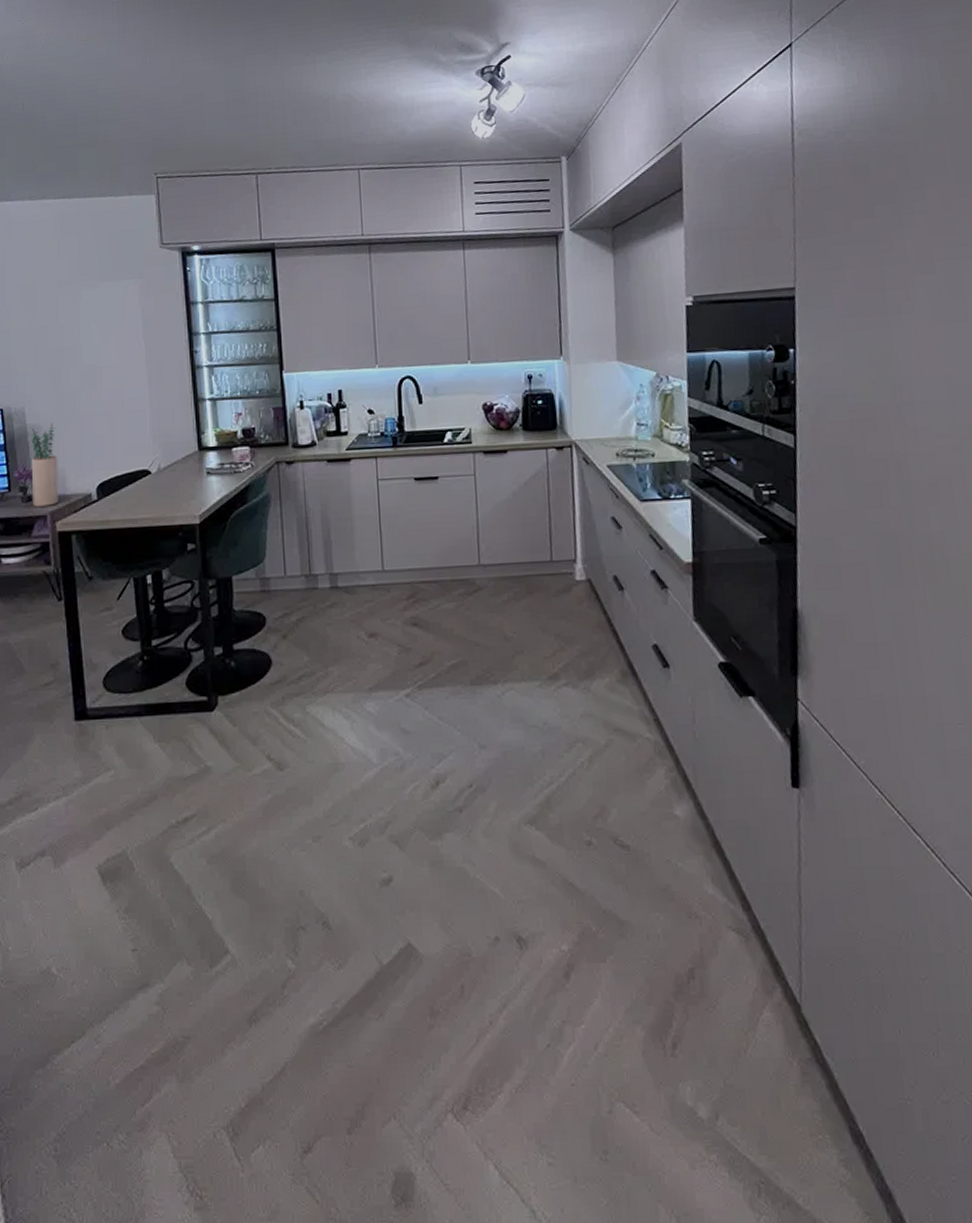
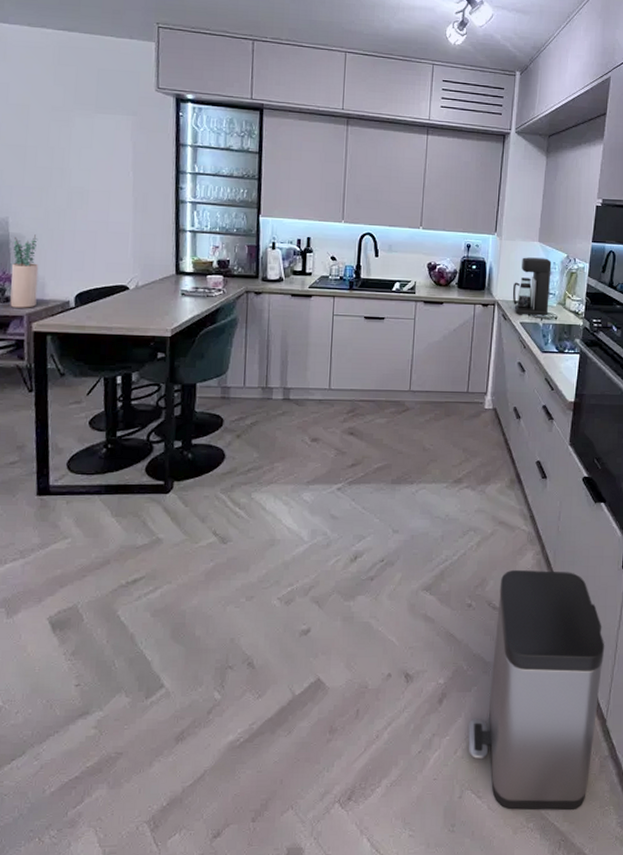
coffee maker: none [591,380,642,456] -> present [512,257,552,316]
pedal bin: none [607,792,788,1137] -> present [467,569,605,810]

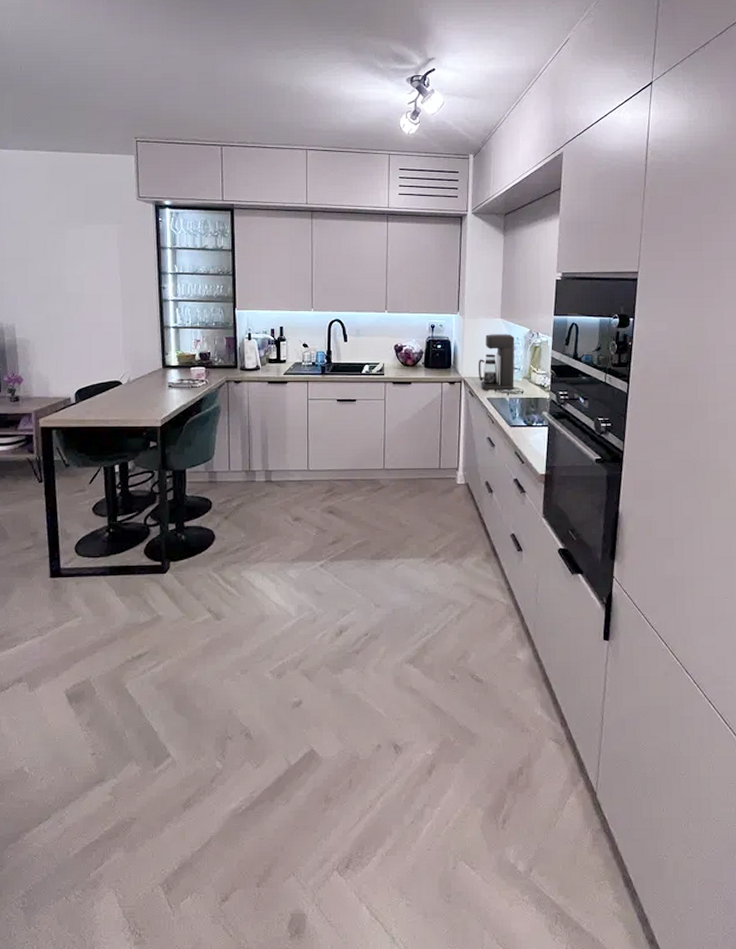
vase: present [10,234,39,309] -> none [19,338,43,407]
pedal bin: present [467,569,605,810] -> none [458,641,591,883]

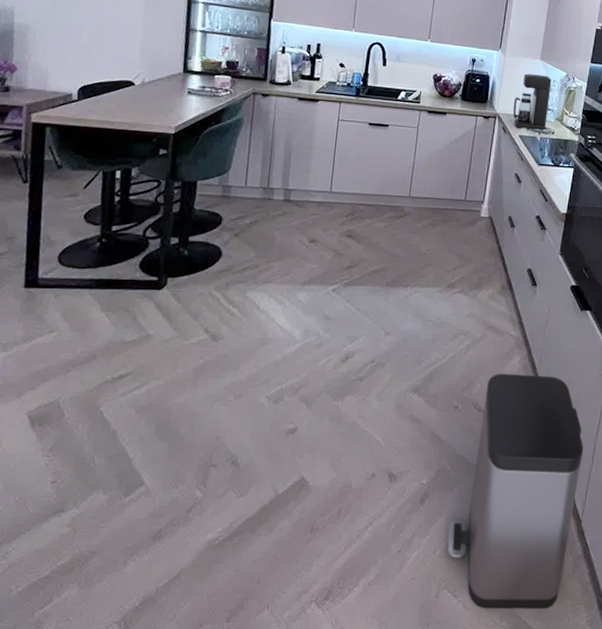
pedal bin: none [458,641,591,883] -> present [446,373,584,609]

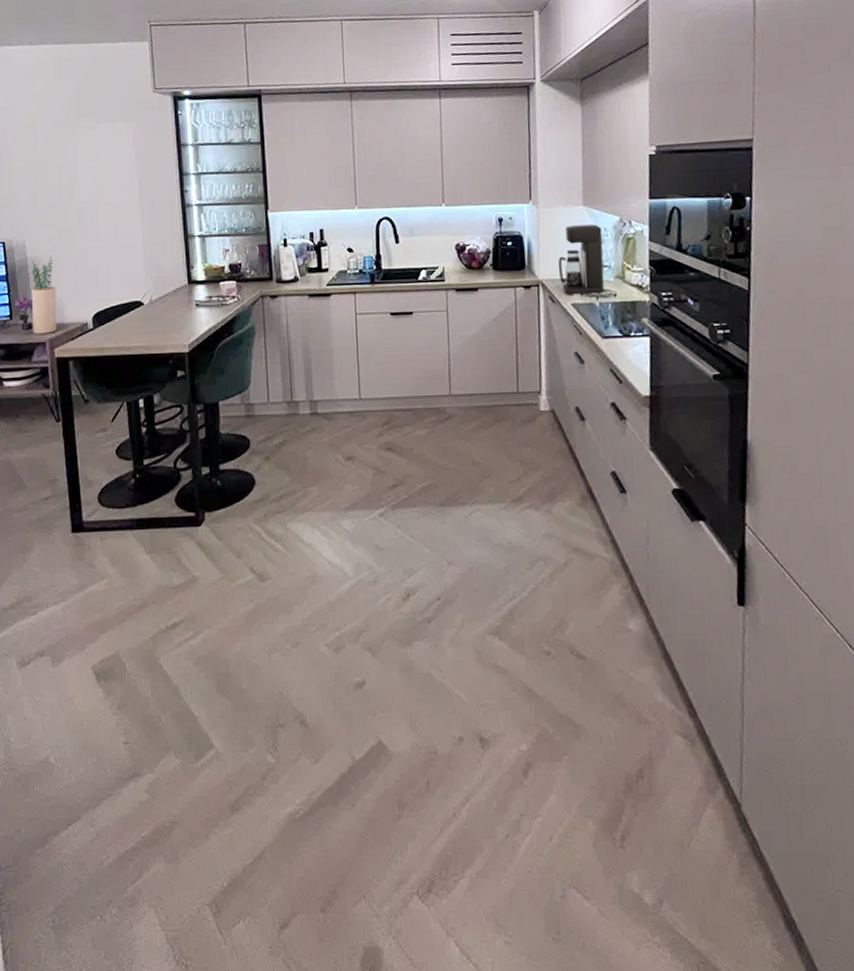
vase: none [9,26,44,100] -> present [31,256,57,336]
pedal bin: present [446,373,584,609] -> none [562,607,728,922]

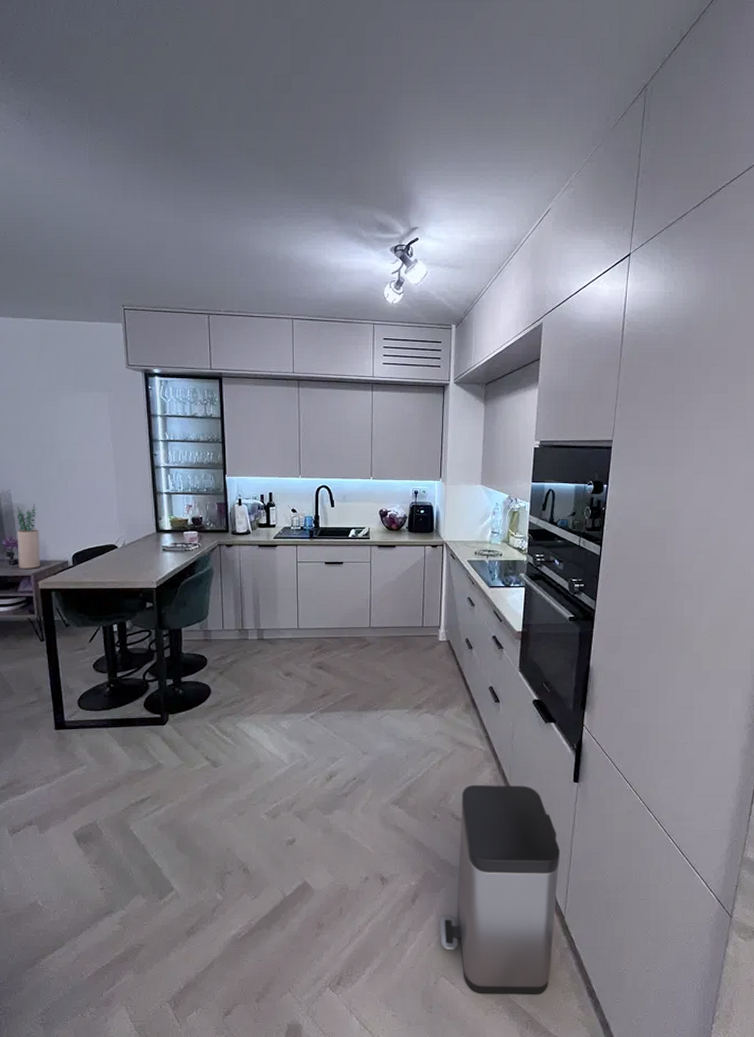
coffee maker: present [558,224,605,295] -> none [459,500,495,554]
pedal bin: none [562,607,728,922] -> present [439,784,561,995]

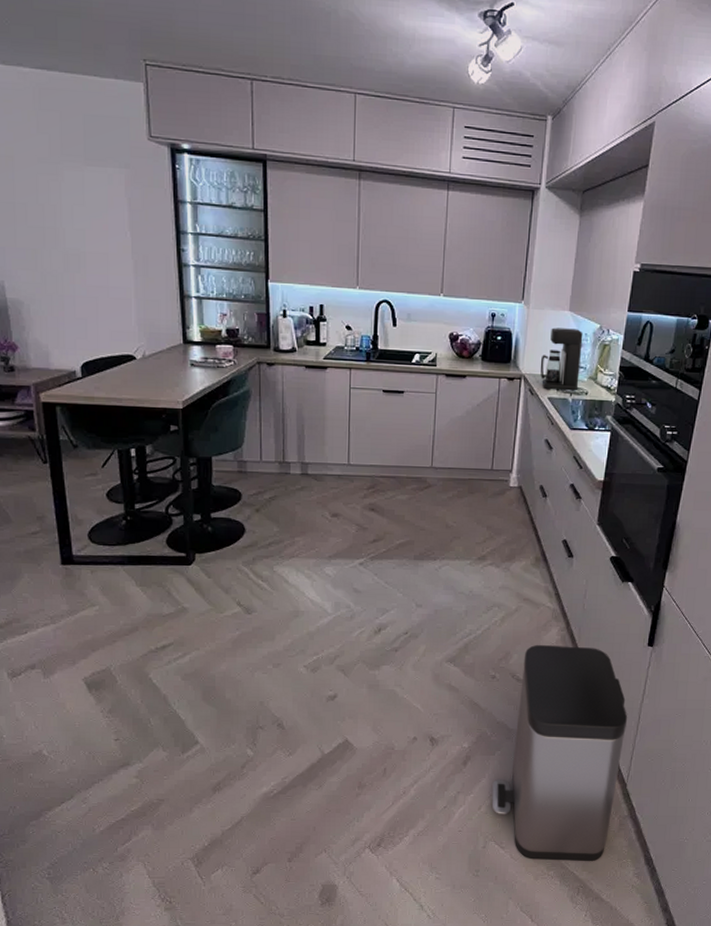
vase: present [16,504,40,570] -> none [12,300,42,379]
coffee maker: none [459,500,495,554] -> present [540,327,583,391]

